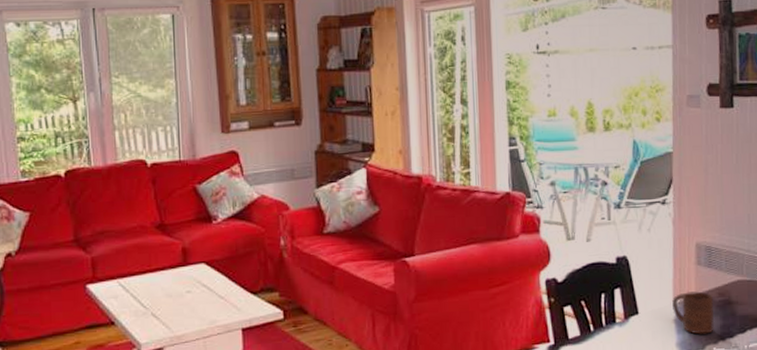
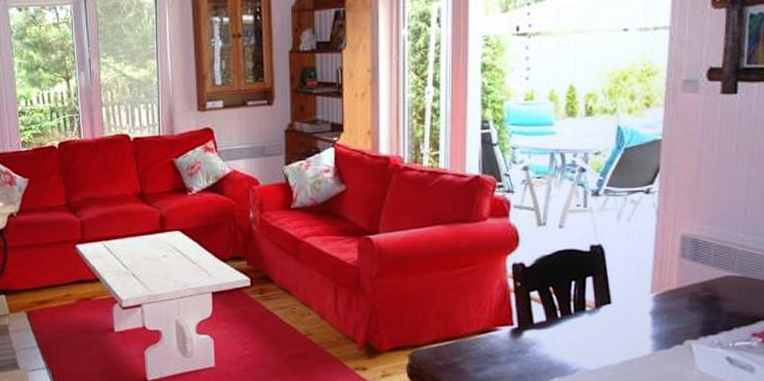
cup: present [672,291,715,335] -> none [650,285,697,329]

